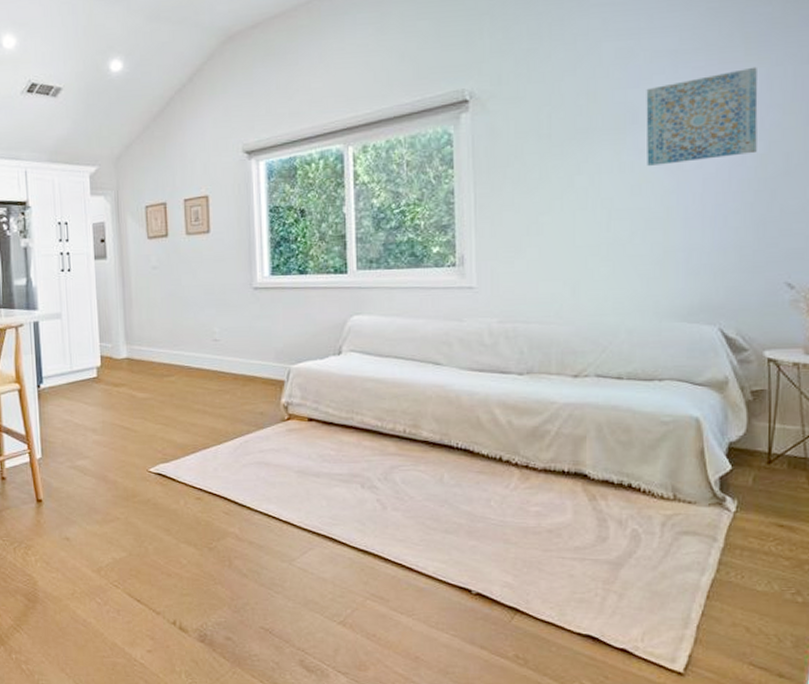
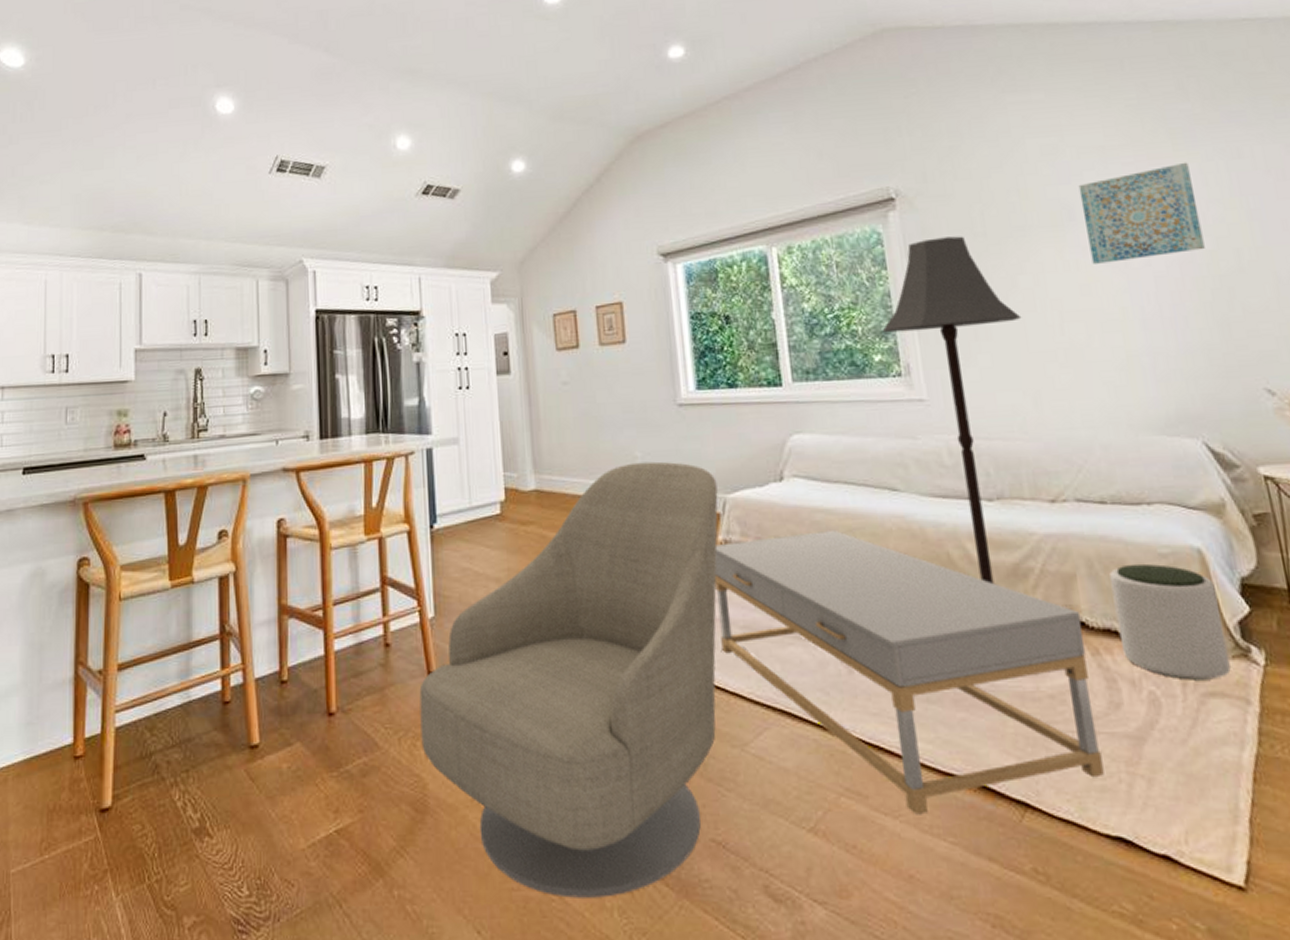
armchair: none [30,336,284,664] -> present [419,461,718,898]
coffee table: none [276,395,585,615] -> present [714,529,1104,815]
floor lamp: none [444,137,573,442] -> present [883,236,1022,584]
plant pot: none [615,429,706,522] -> present [1110,563,1231,680]

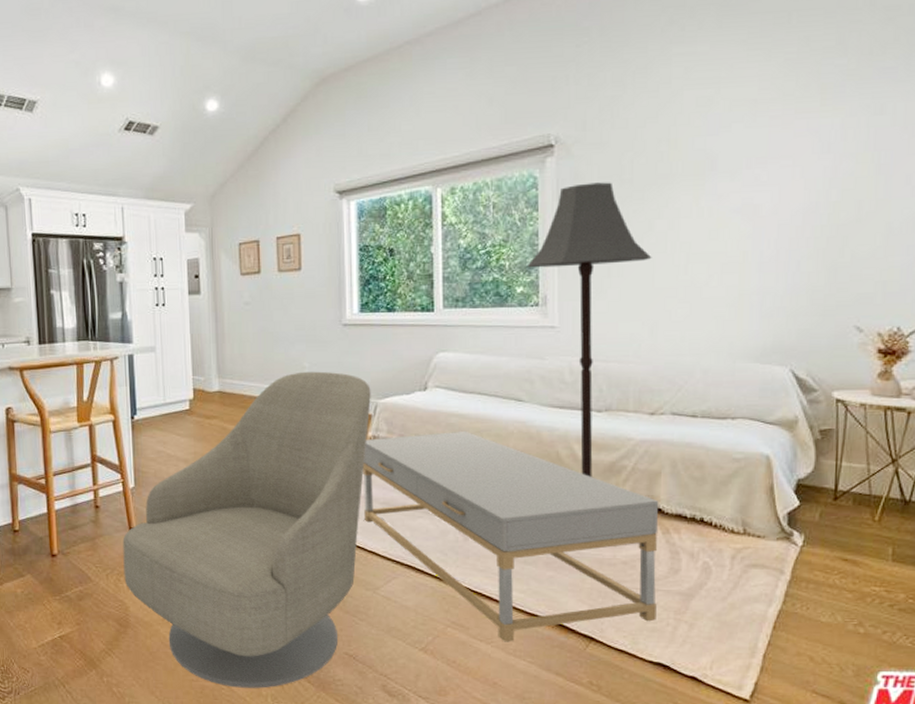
wall art: present [1078,162,1205,264] -> none [724,117,832,211]
plant pot: present [1110,563,1231,680] -> none [688,465,775,555]

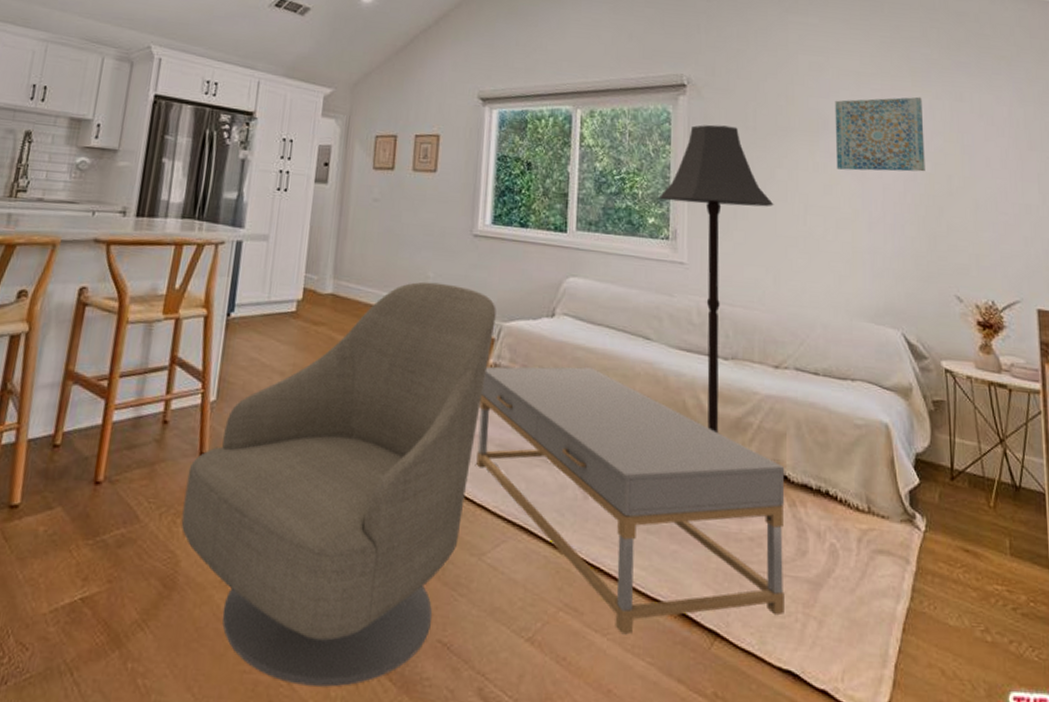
wall art: none [724,117,832,211] -> present [835,96,925,172]

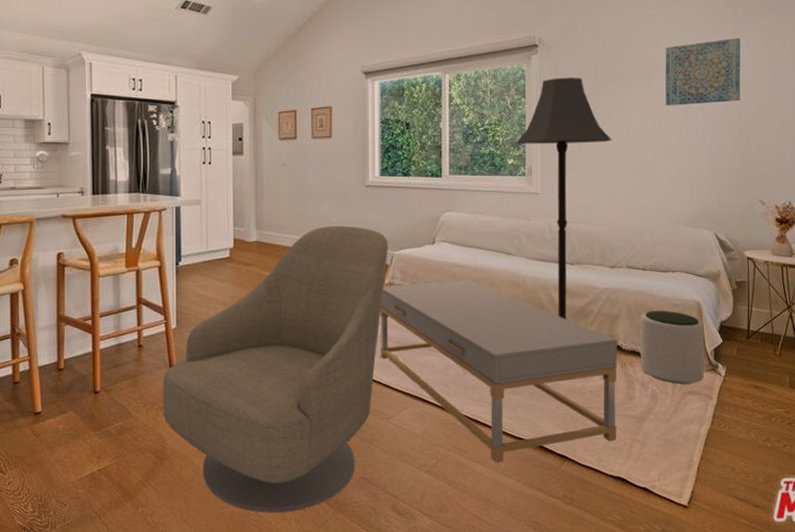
plant pot: none [813,430,898,539] -> present [640,310,705,384]

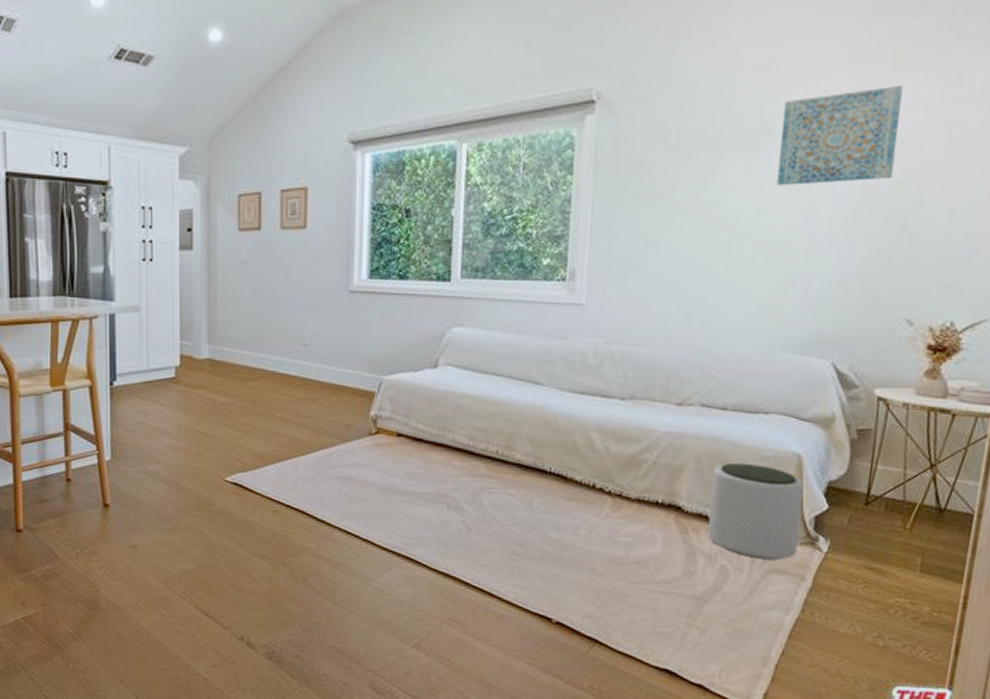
armchair: present [163,225,388,513] -> none [95,341,376,681]
coffee table: present [380,279,618,463] -> none [361,413,679,642]
floor lamp: present [517,77,612,319] -> none [557,146,694,469]

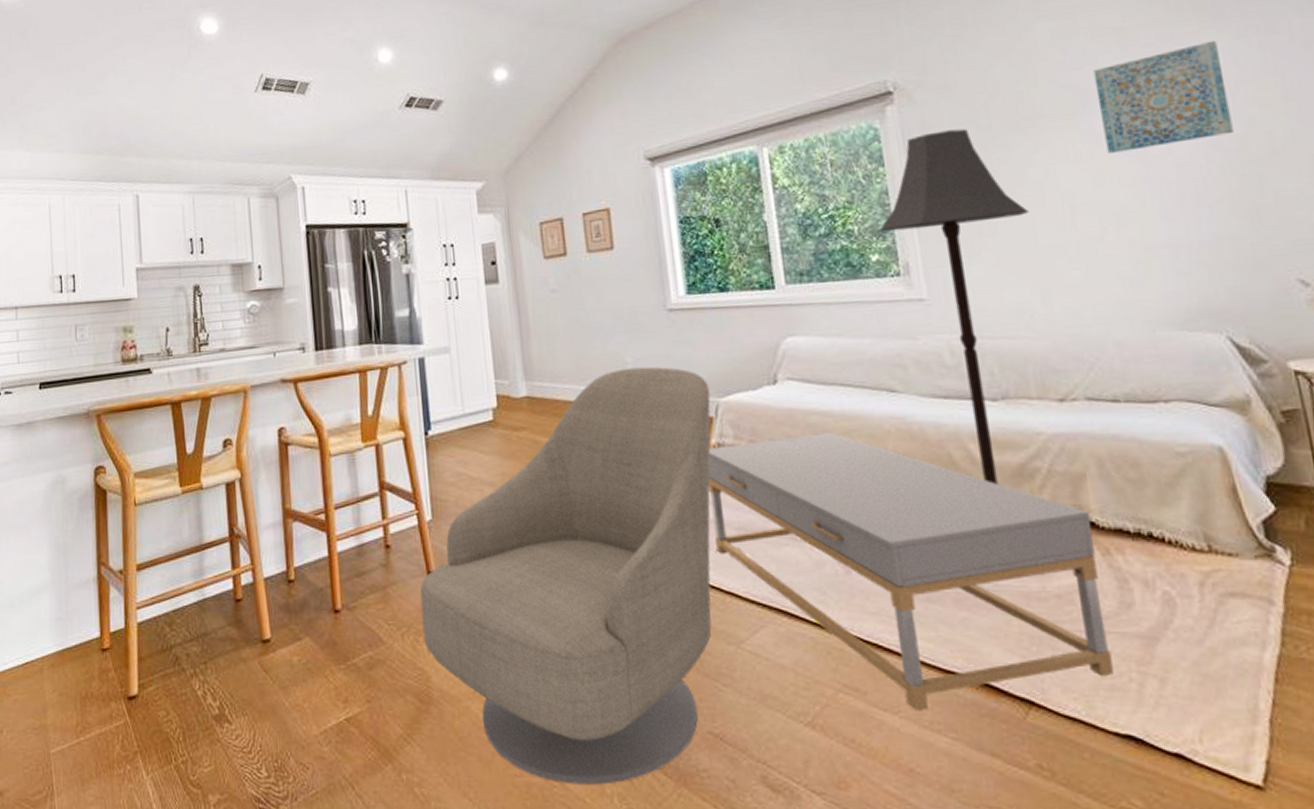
armchair: none [95,341,376,681] -> present [420,366,712,785]
coffee table: none [361,413,679,642] -> present [707,431,1114,711]
floor lamp: none [557,146,694,469] -> present [880,128,1030,484]
plant pot: present [708,462,804,560] -> none [1122,462,1253,580]

